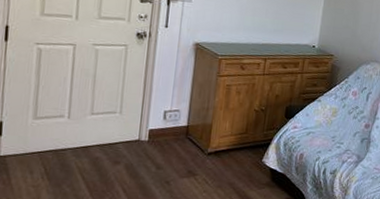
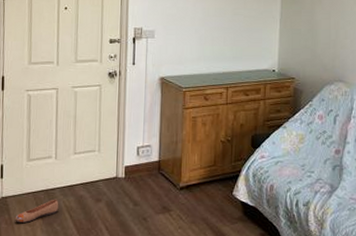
shoe: none [15,159,70,184] -> present [15,199,59,224]

